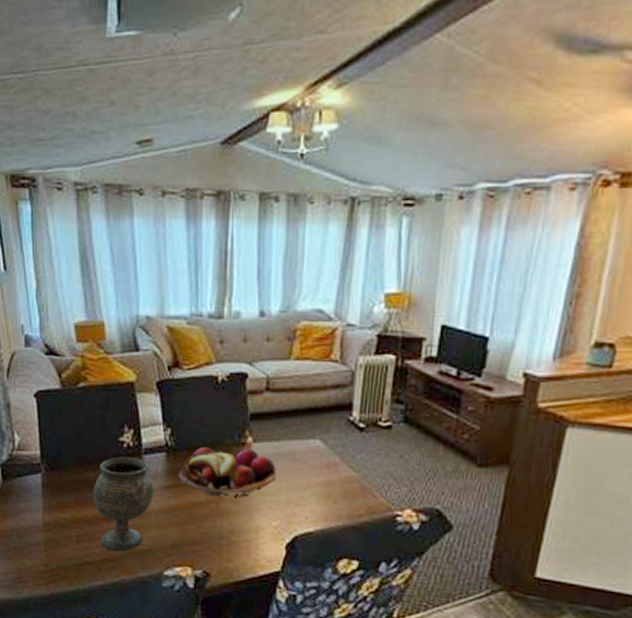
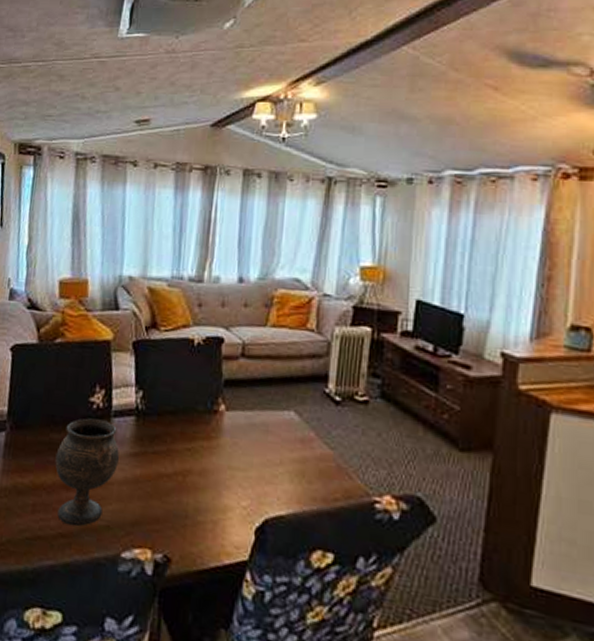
fruit basket: present [178,447,277,498] -> none [146,413,249,472]

